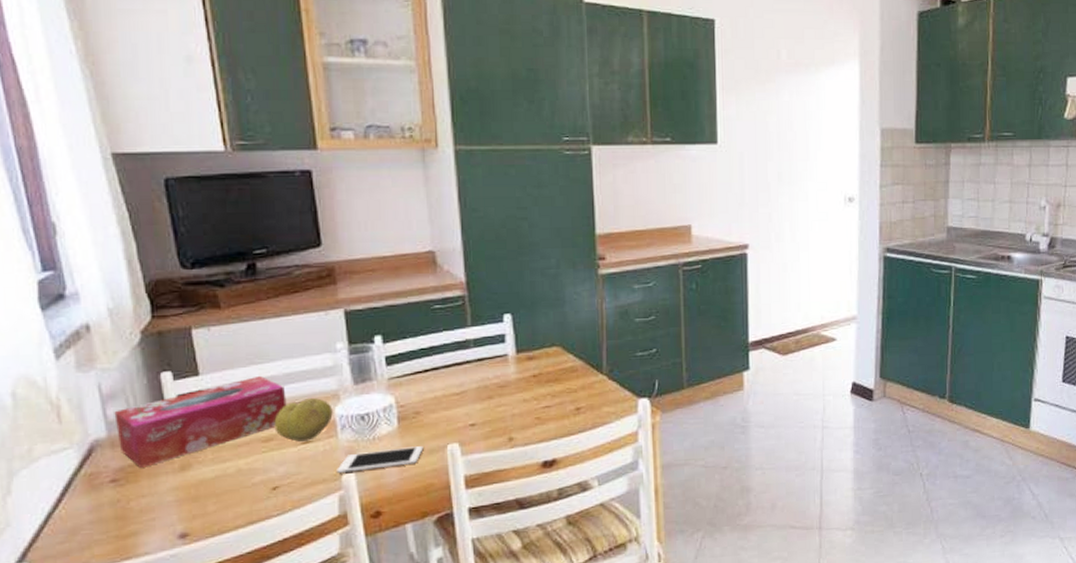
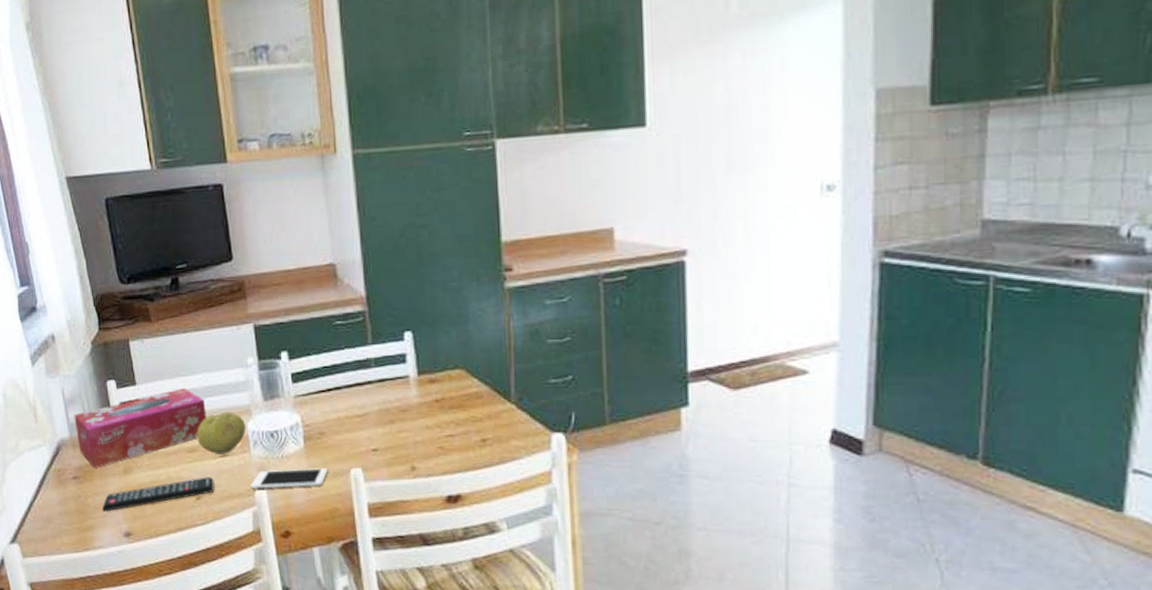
remote control: none [149,465,295,514] -> present [101,477,215,512]

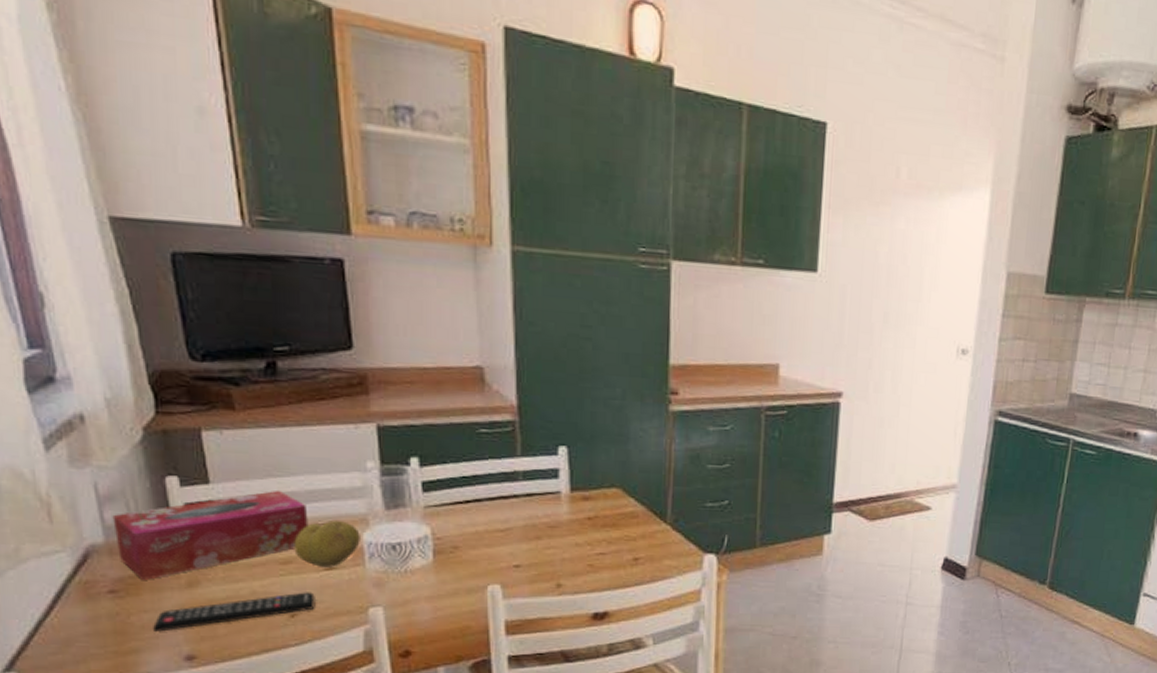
cell phone: present [250,468,328,489] -> none [363,584,461,606]

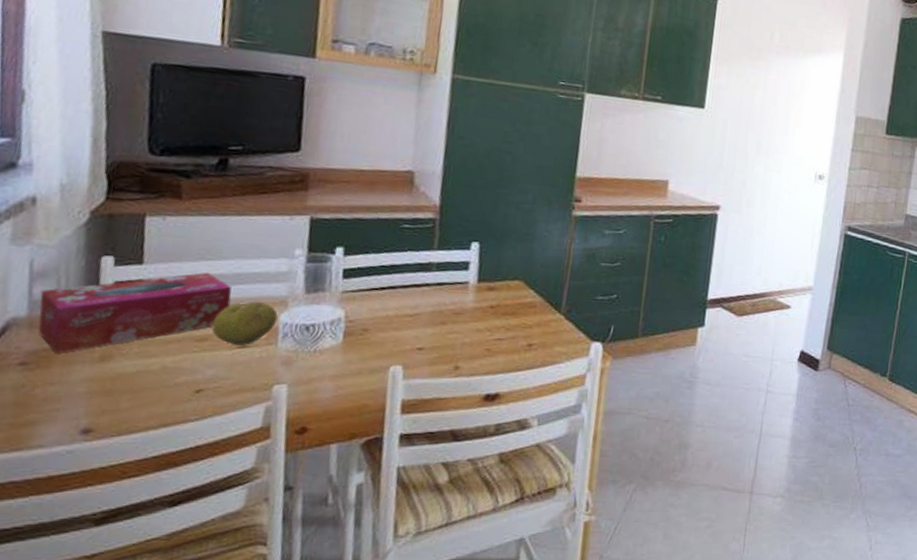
remote control: present [152,592,315,632] -> none [54,368,224,405]

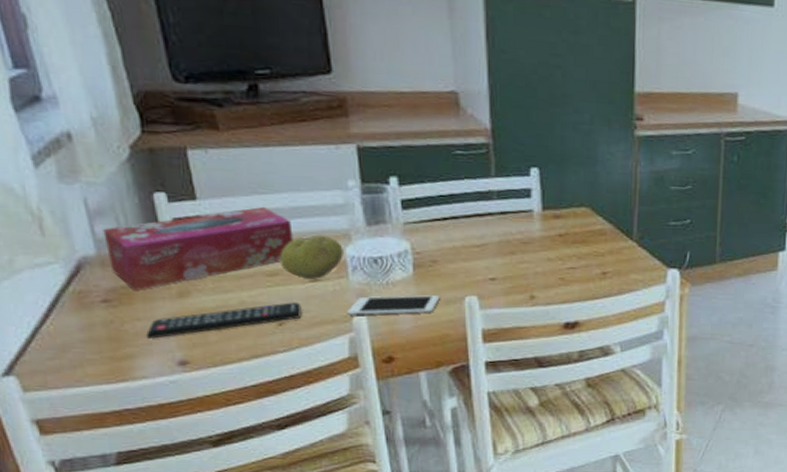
remote control: none [54,368,224,405] -> present [145,302,302,339]
cell phone: none [268,363,365,383] -> present [347,295,440,315]

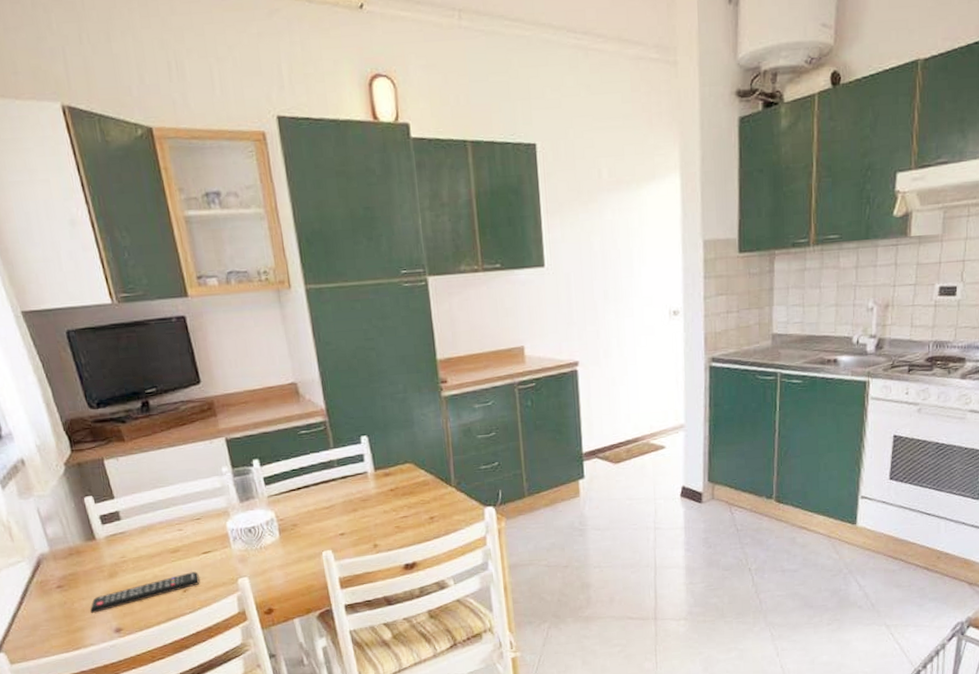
tissue box: present [103,206,293,290] -> none [52,497,187,576]
fruit: present [280,236,344,279] -> none [178,515,225,552]
cell phone: present [347,295,440,315] -> none [233,553,303,577]

